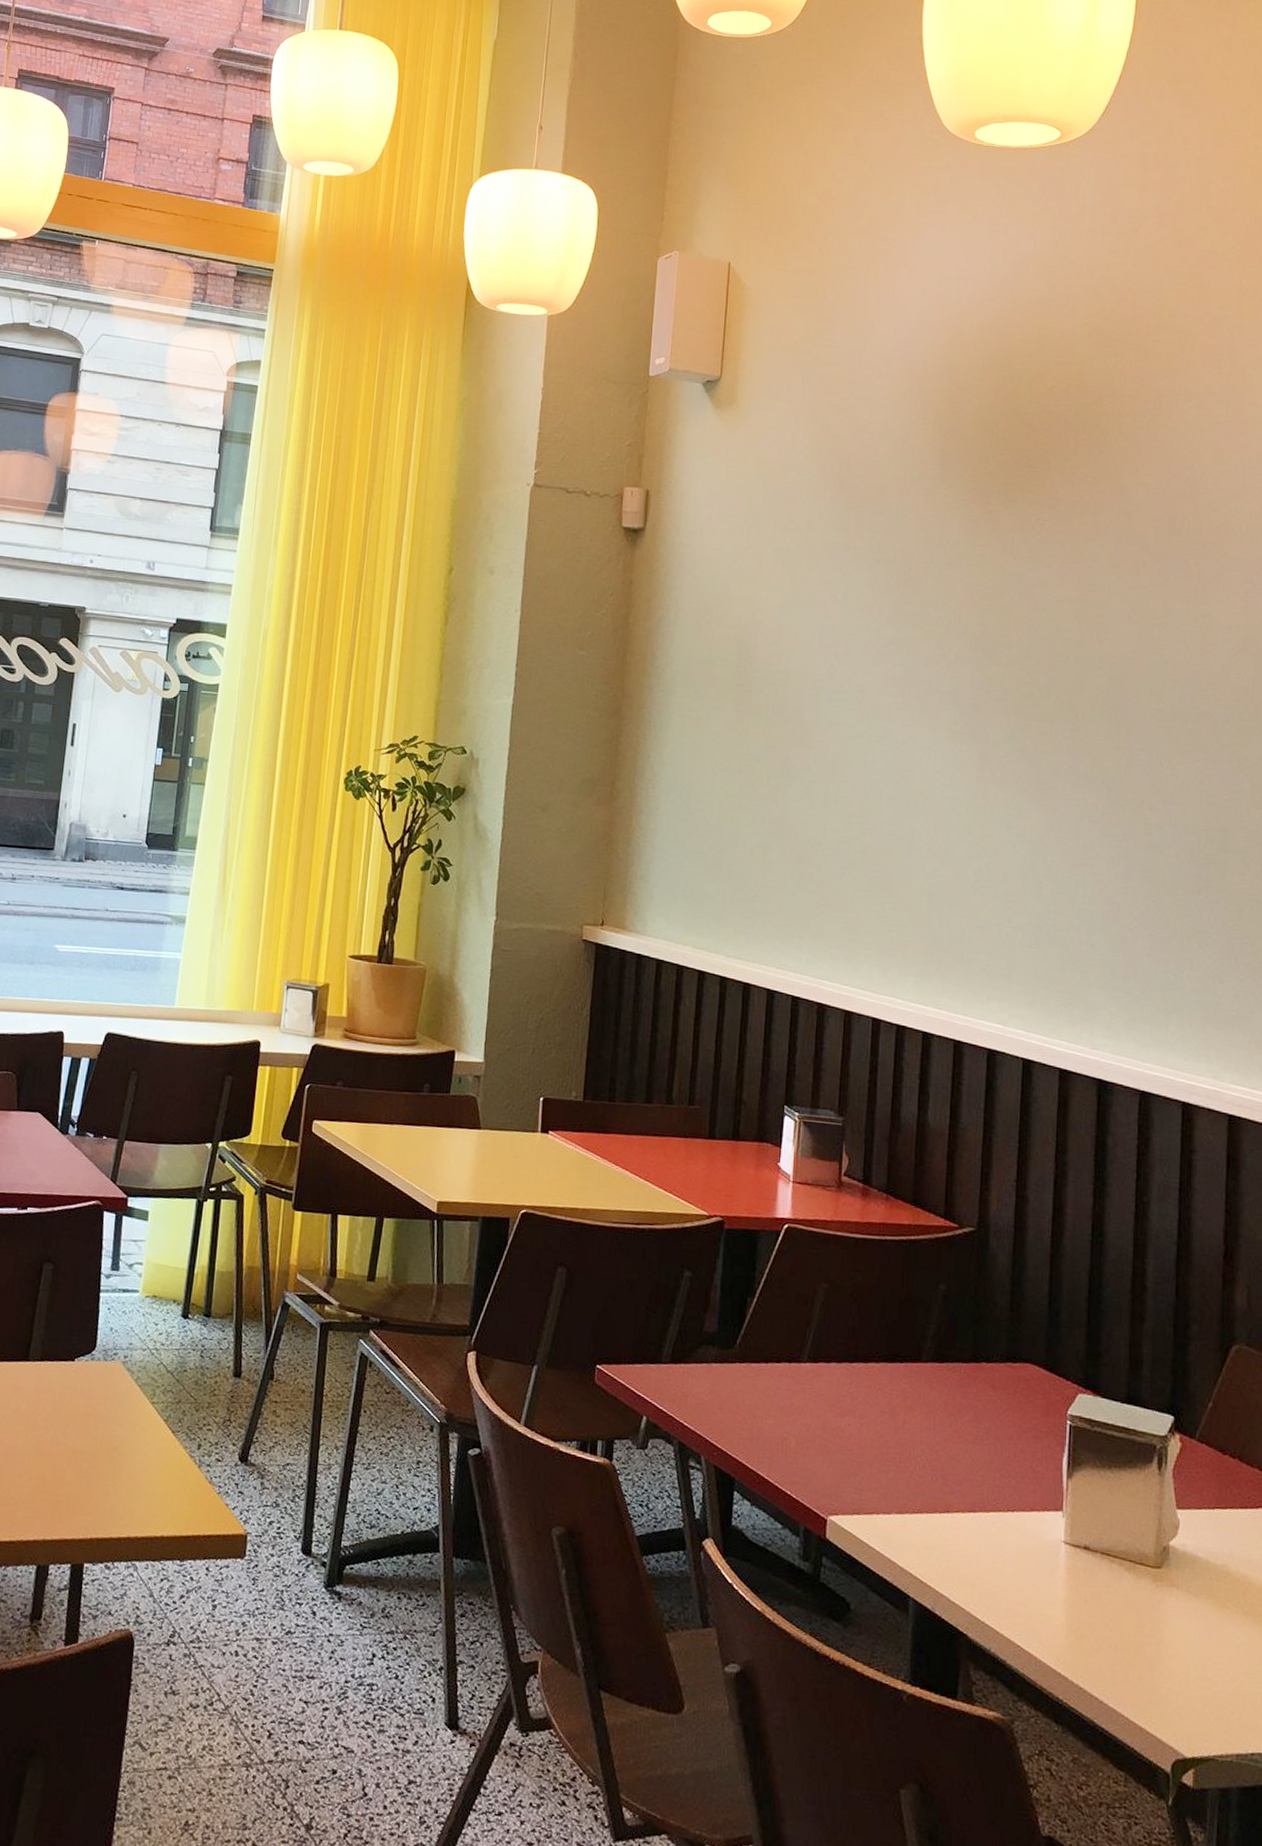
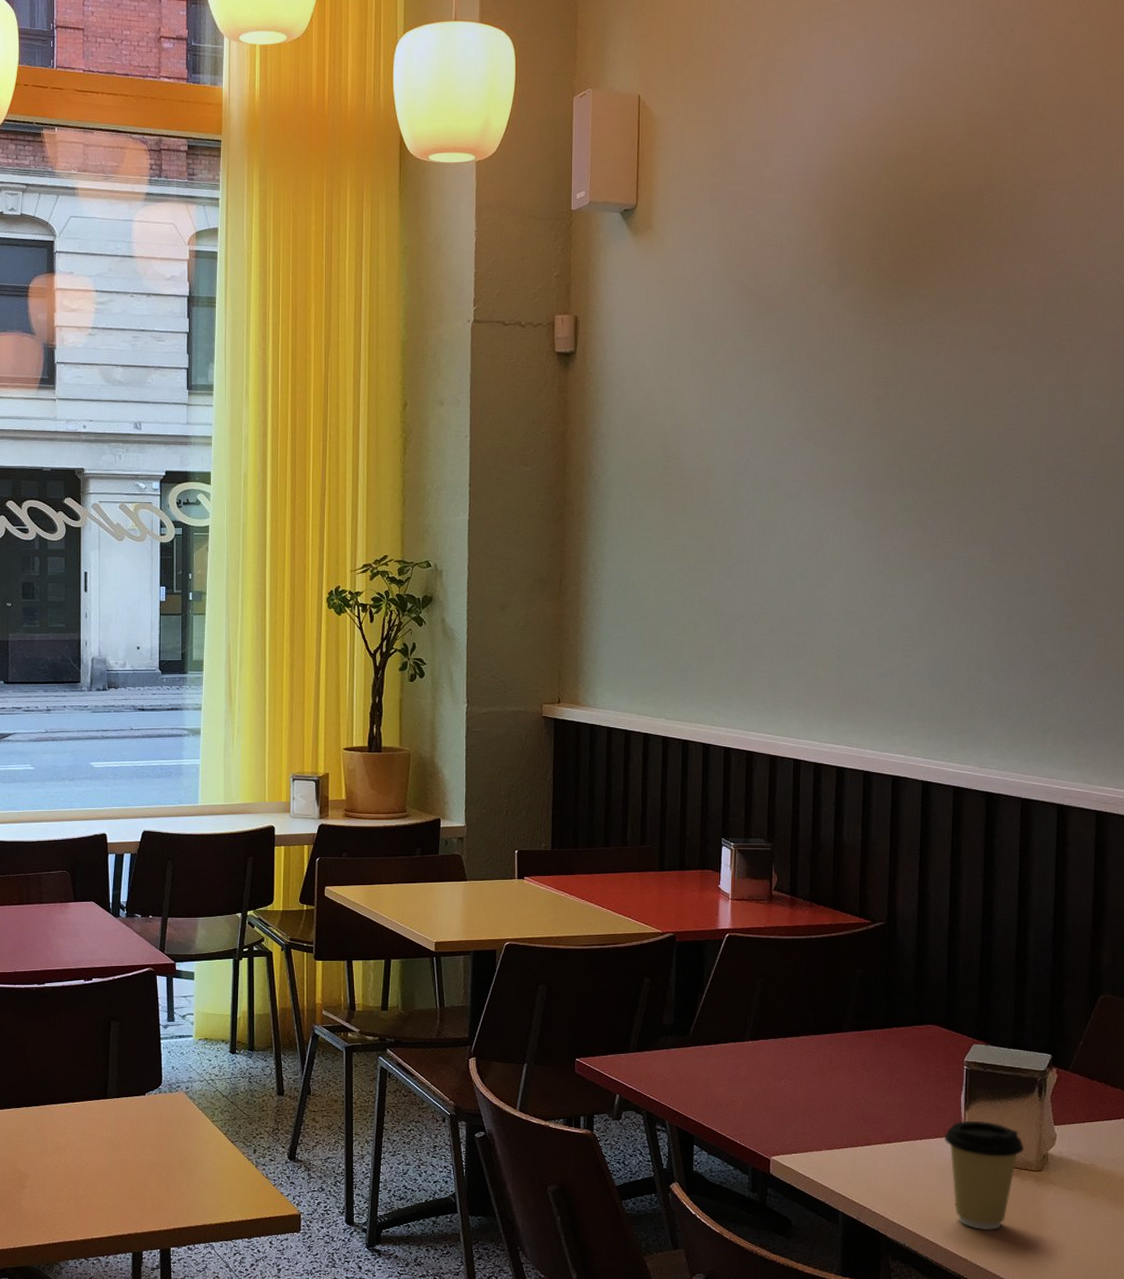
coffee cup: none [1042,1492,1140,1642] -> present [945,1121,1025,1231]

